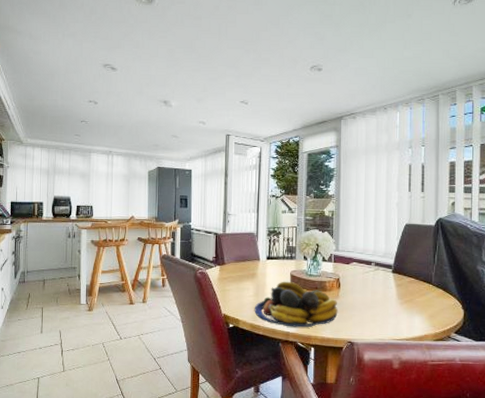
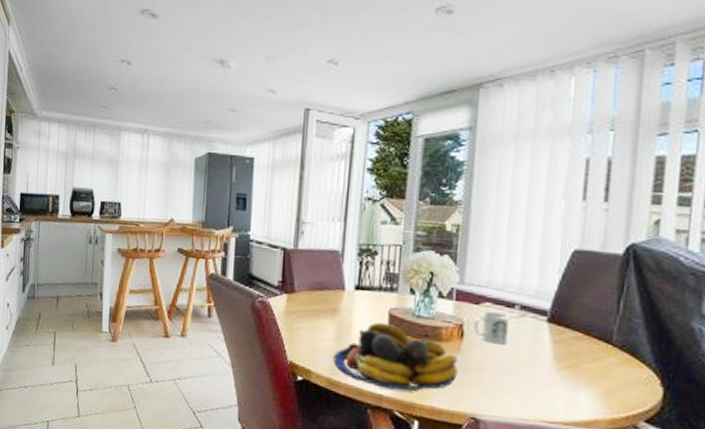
mug: none [346,268,369,290] -> present [474,311,510,345]

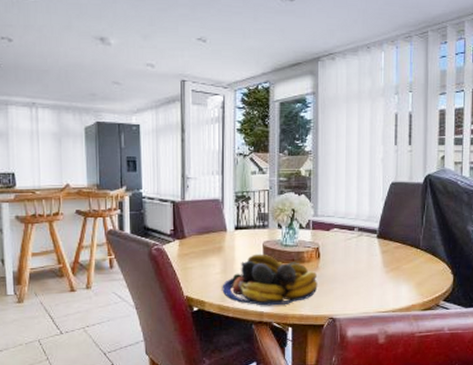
mug: present [474,311,510,345] -> none [327,235,352,260]

